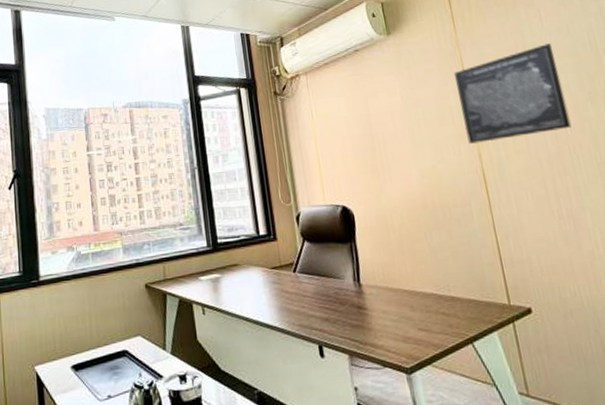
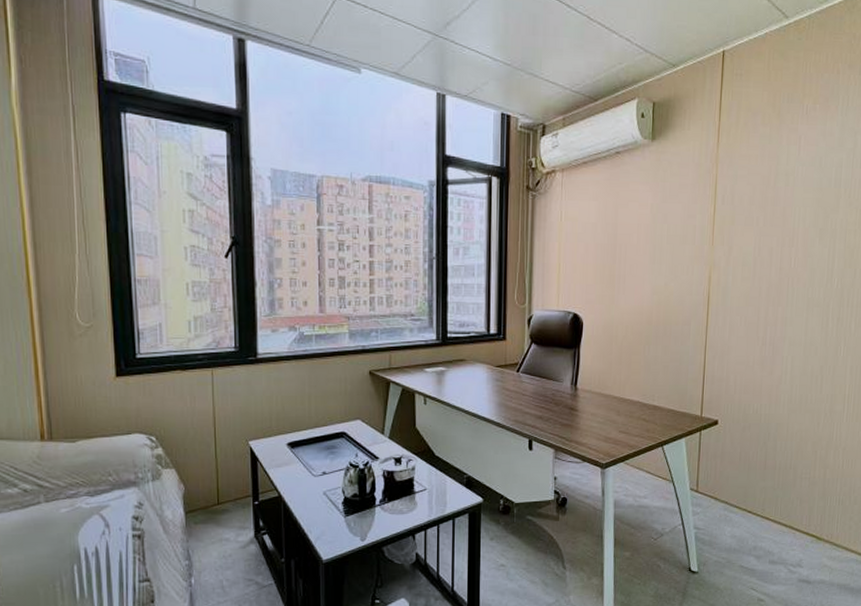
wall art: present [453,43,572,145] -> none [702,174,801,267]

